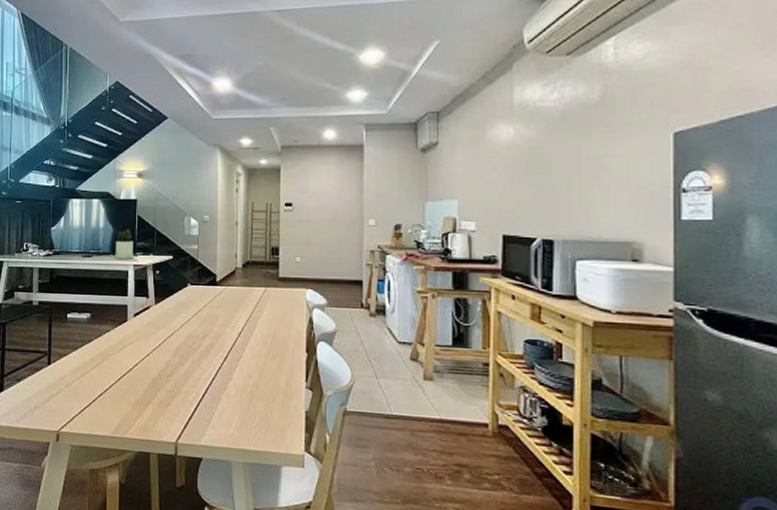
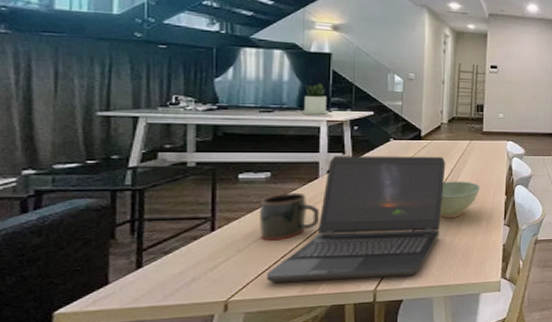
mug: none [82,333,129,379] -> present [260,192,320,241]
laptop computer: none [87,299,241,434] -> present [266,156,446,284]
bowl: none [237,332,277,374] -> present [440,181,480,219]

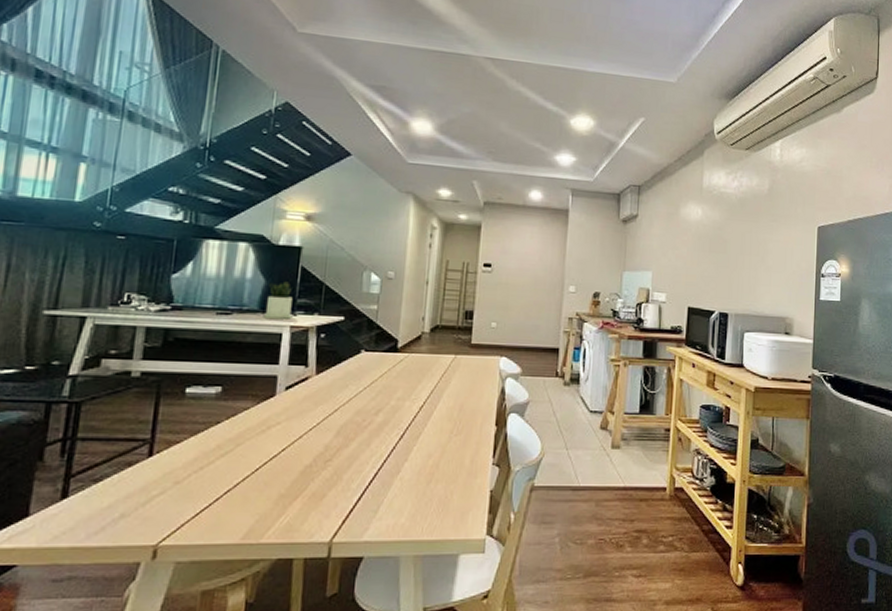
mug: present [260,192,320,241] -> none [202,412,274,471]
laptop computer: present [266,156,446,284] -> none [204,369,425,527]
bowl: present [440,181,480,219] -> none [415,405,465,453]

